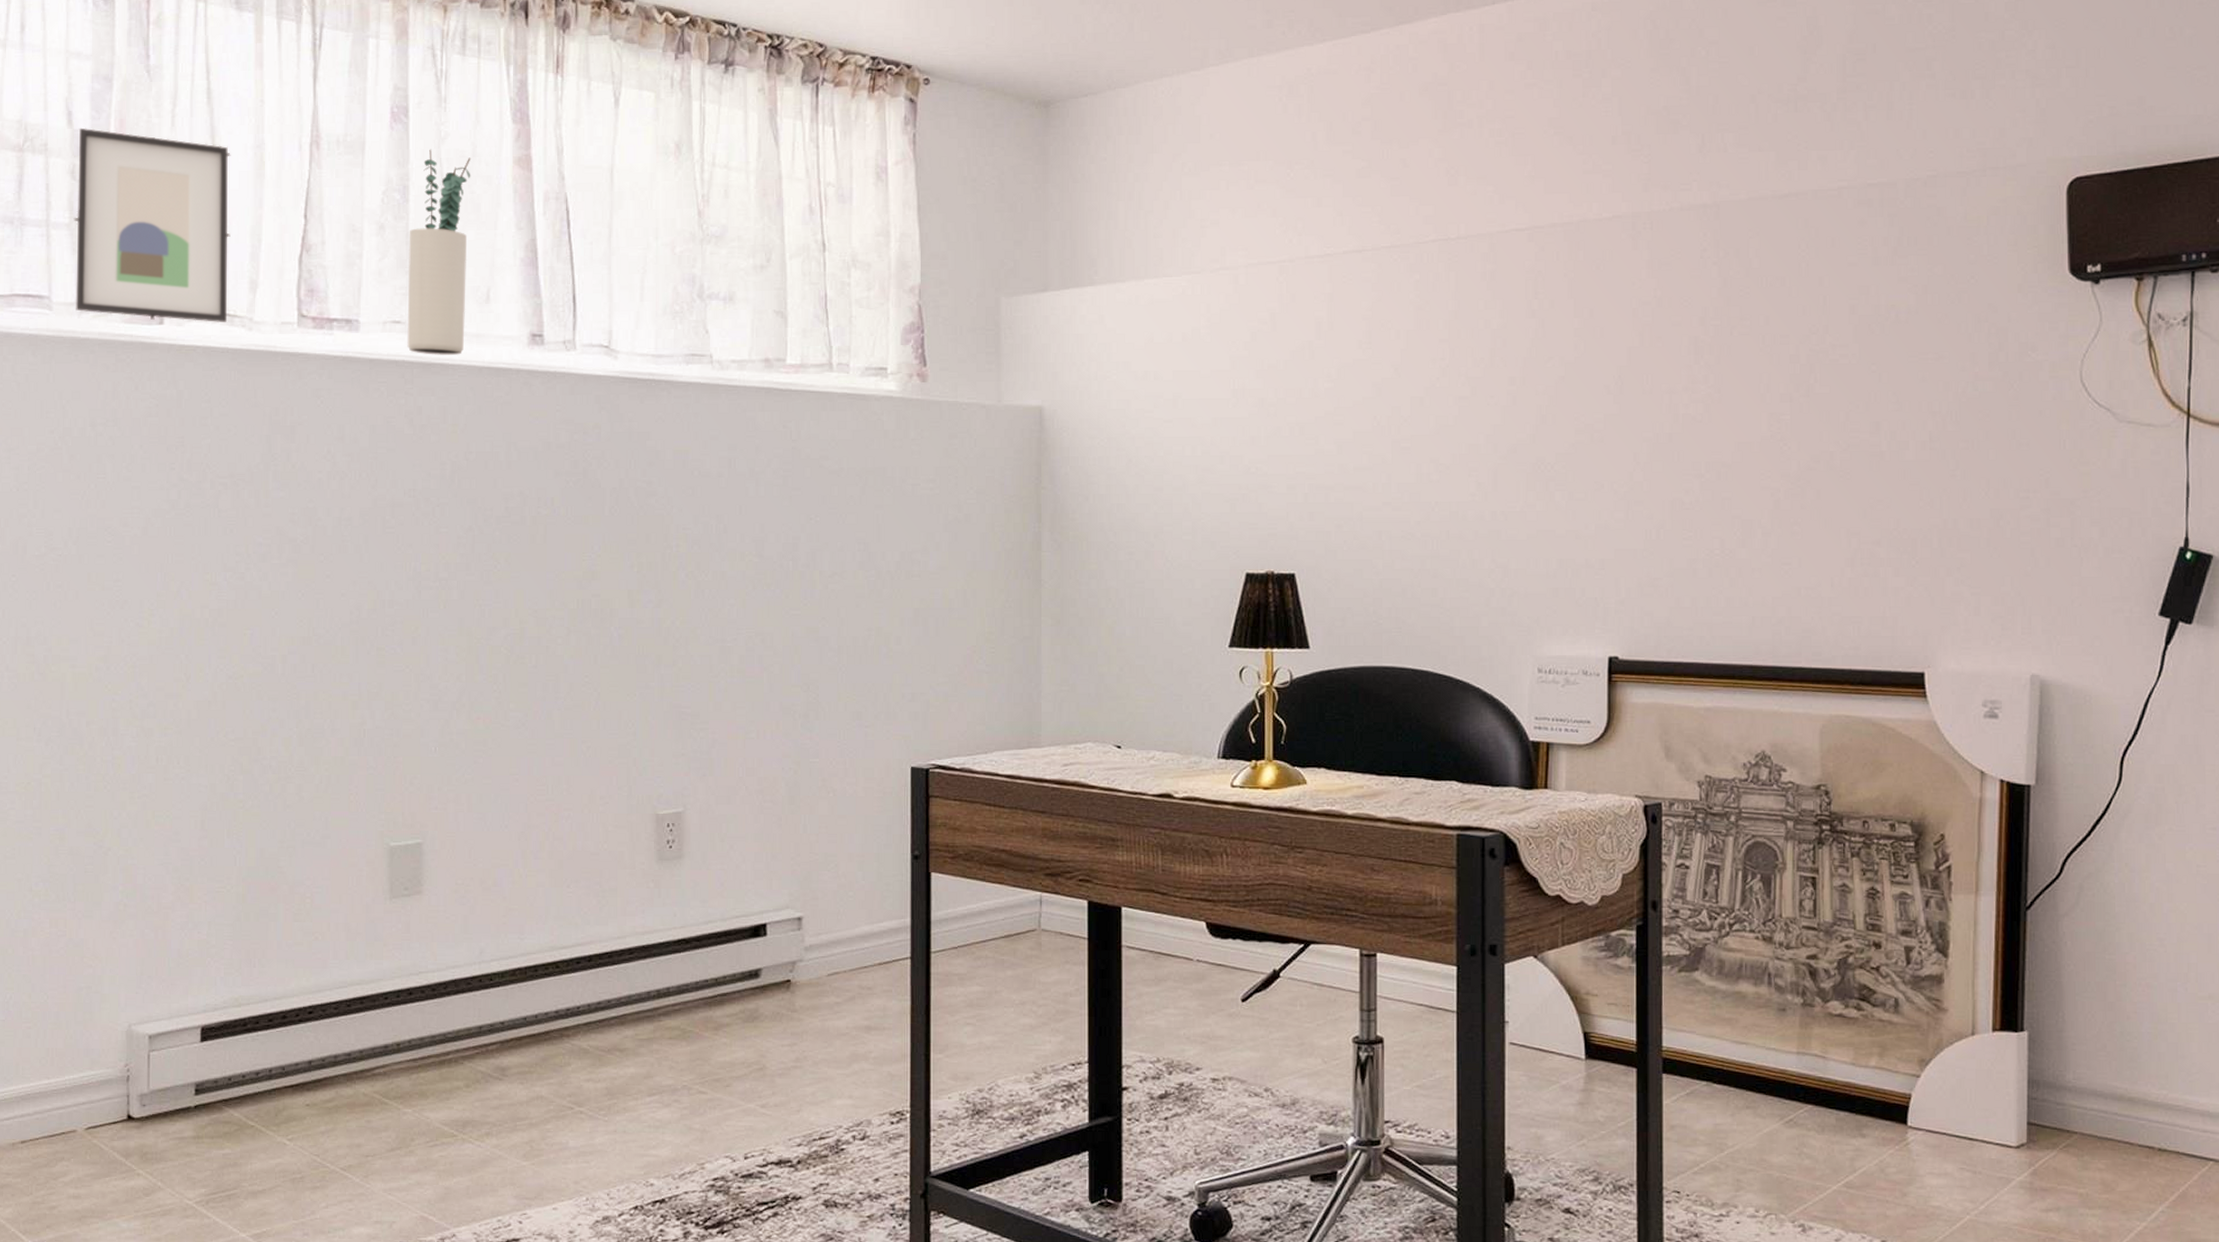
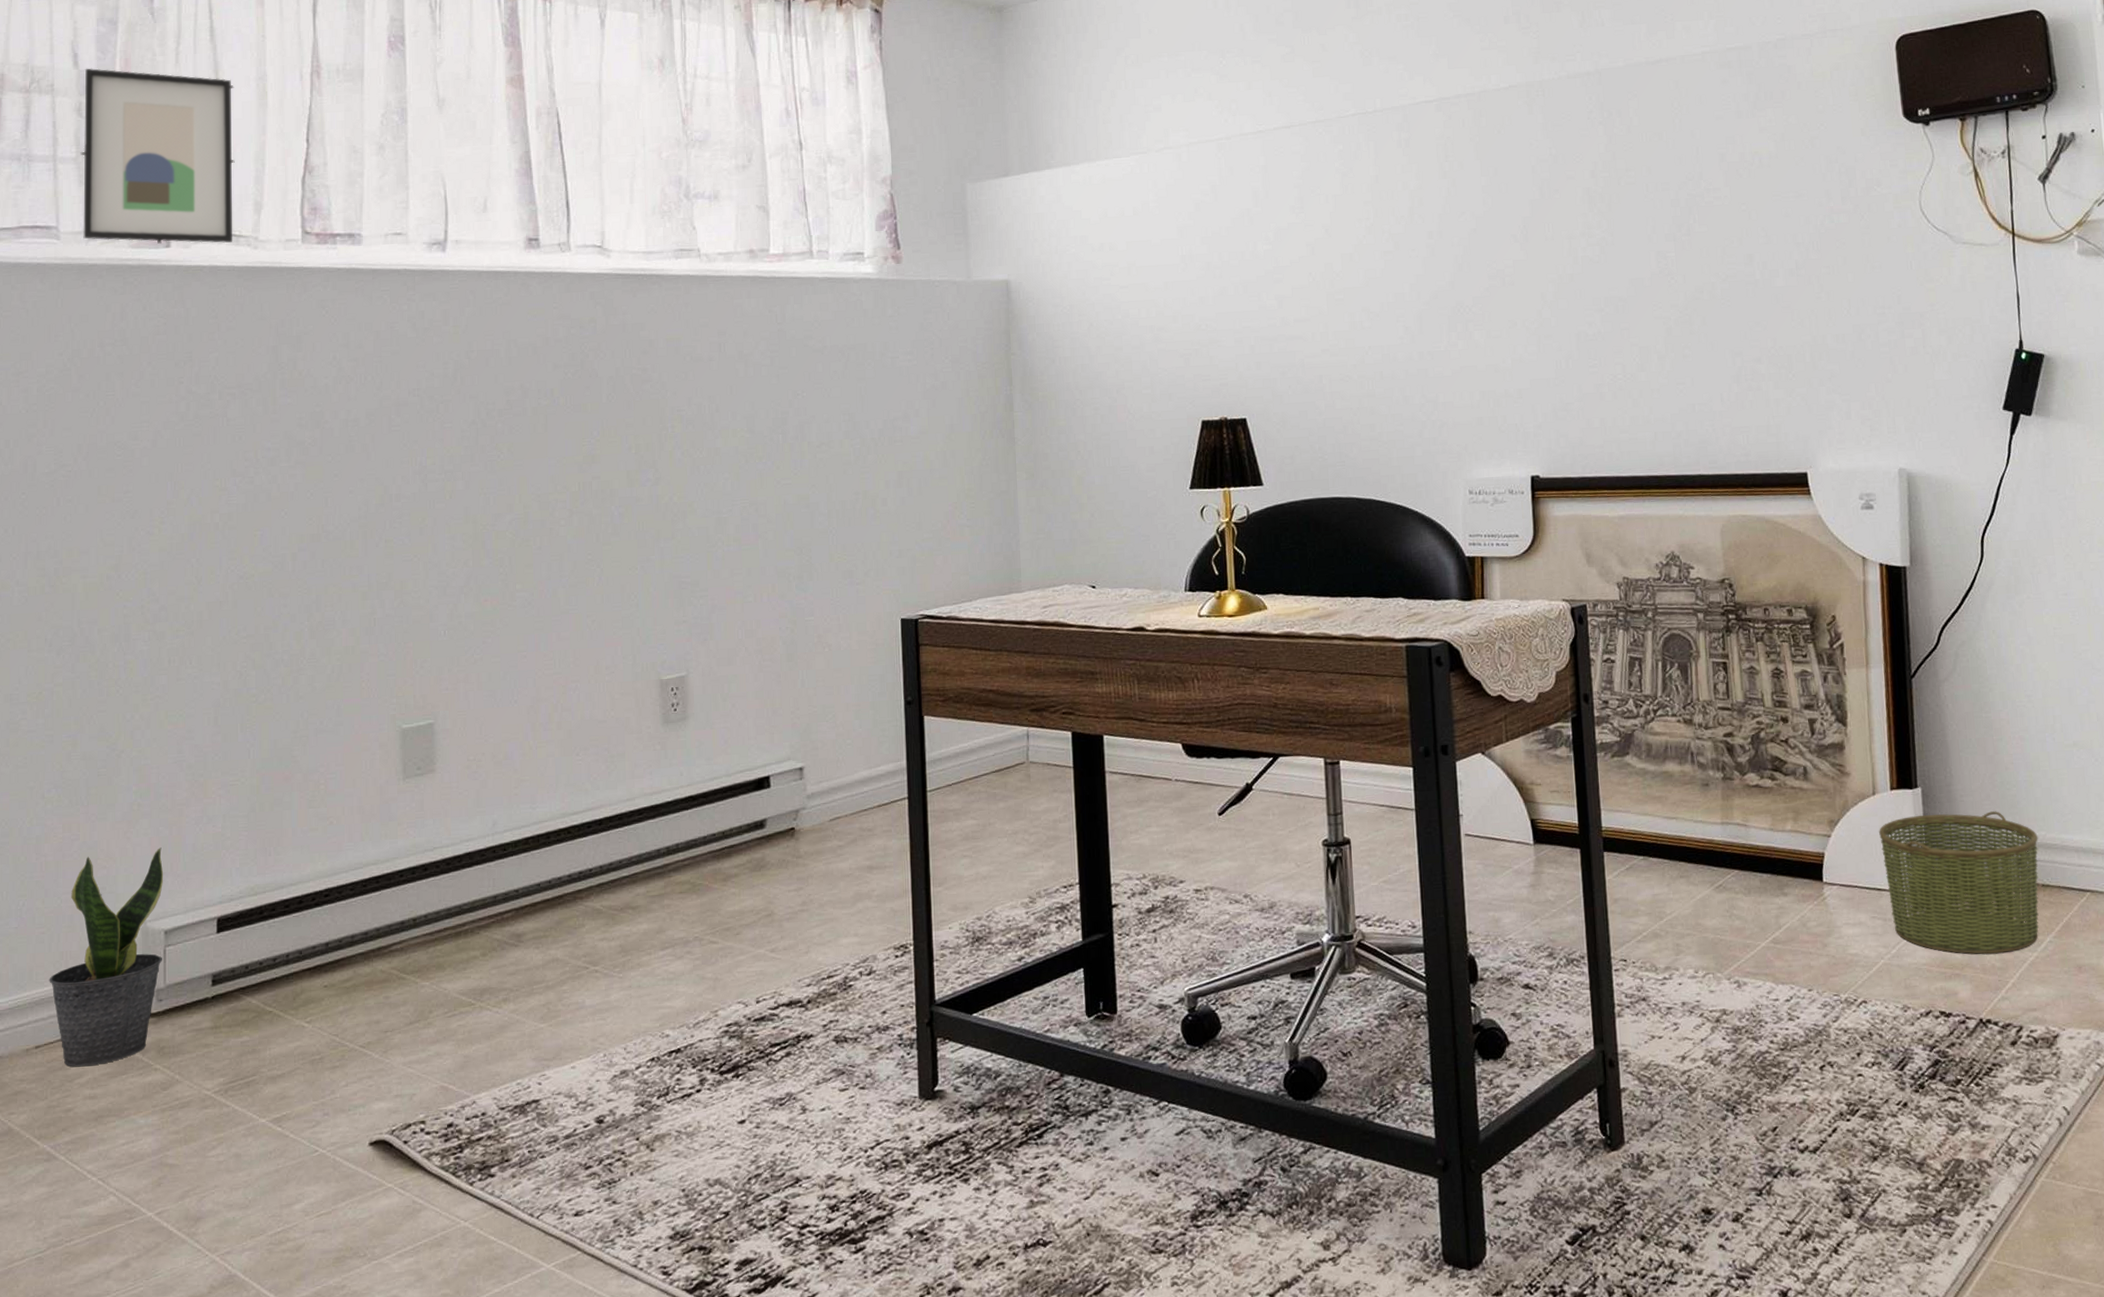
potted plant: none [35,950,148,1166] -> present [49,847,163,1067]
vase: present [407,149,471,355] -> none [408,73,466,263]
basket: none [1976,1062,2158,1219] -> present [1879,811,2039,954]

